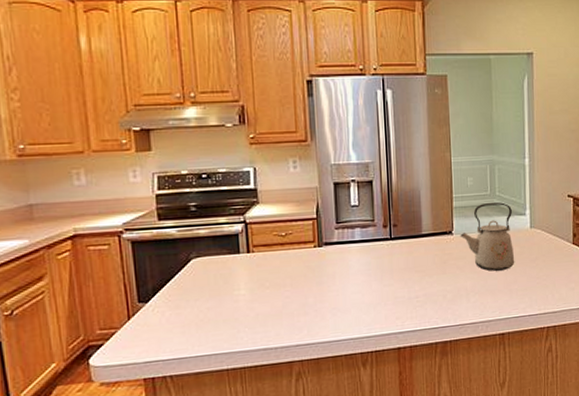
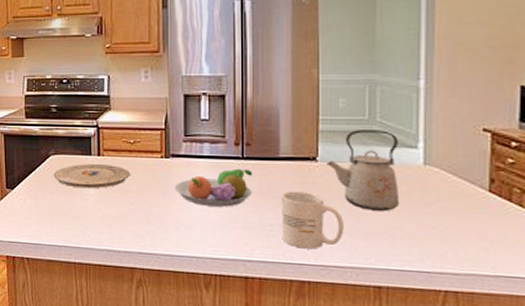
plate: none [196,260,284,290] -> present [53,163,131,189]
fruit bowl: none [329,248,400,289] -> present [175,168,253,207]
mug: none [425,262,475,313] -> present [281,191,344,249]

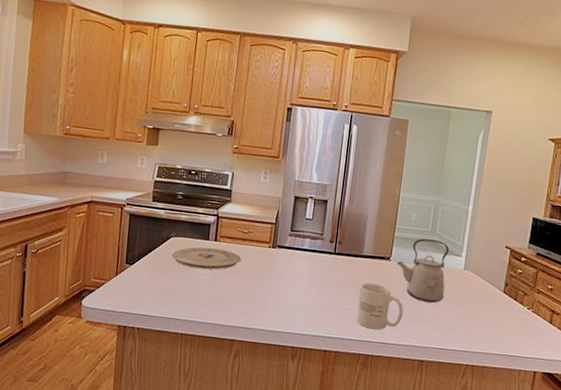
fruit bowl: present [175,168,253,207] -> none [277,261,341,293]

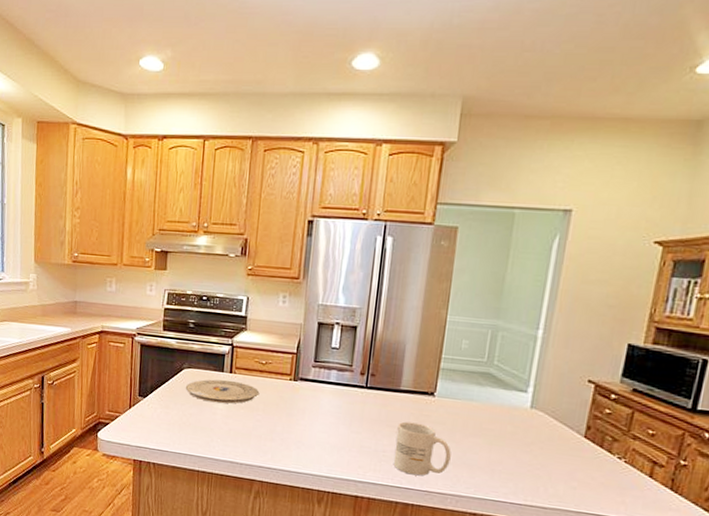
kettle: present [397,238,449,303] -> none [443,370,511,447]

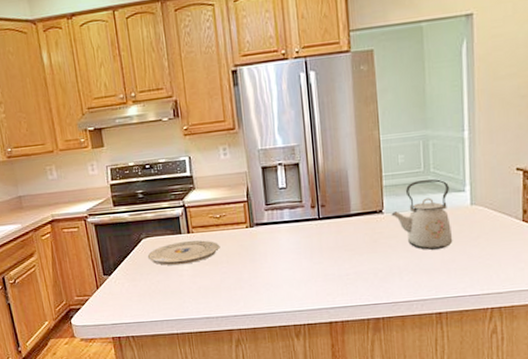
mug: present [393,421,451,476] -> none [355,241,409,291]
kettle: none [443,370,511,447] -> present [391,179,453,250]

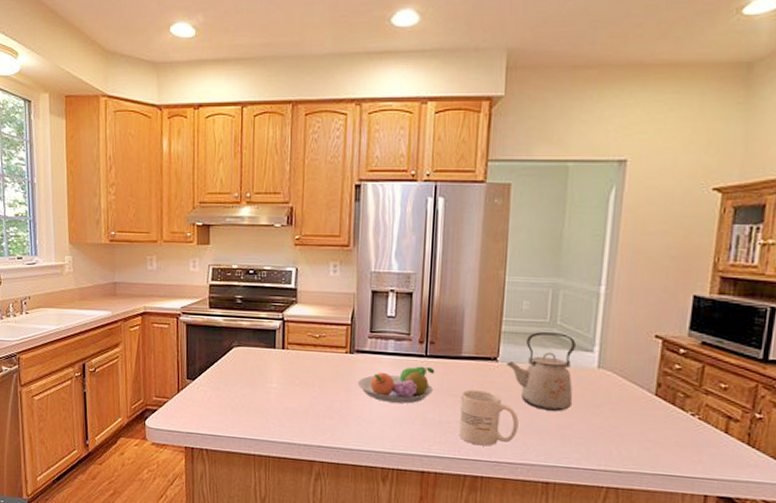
plate: present [147,240,220,266] -> none [236,356,315,382]
fruit bowl: none [261,228,329,266] -> present [358,366,435,404]
mug: none [355,241,409,291] -> present [459,389,519,446]

